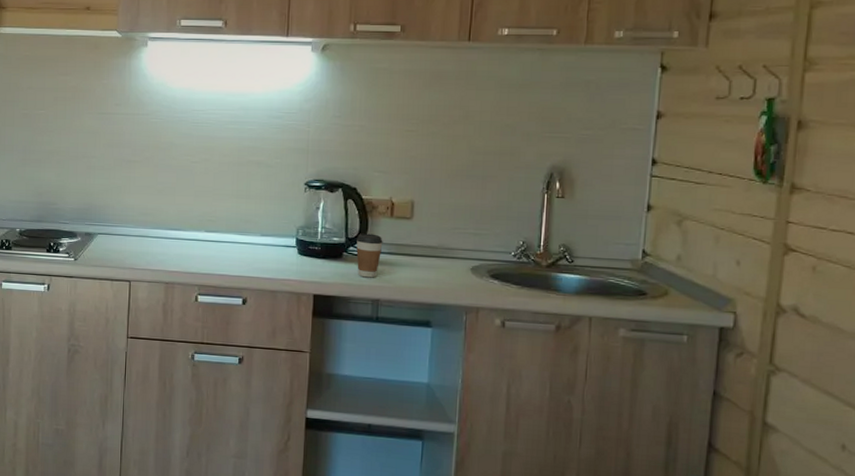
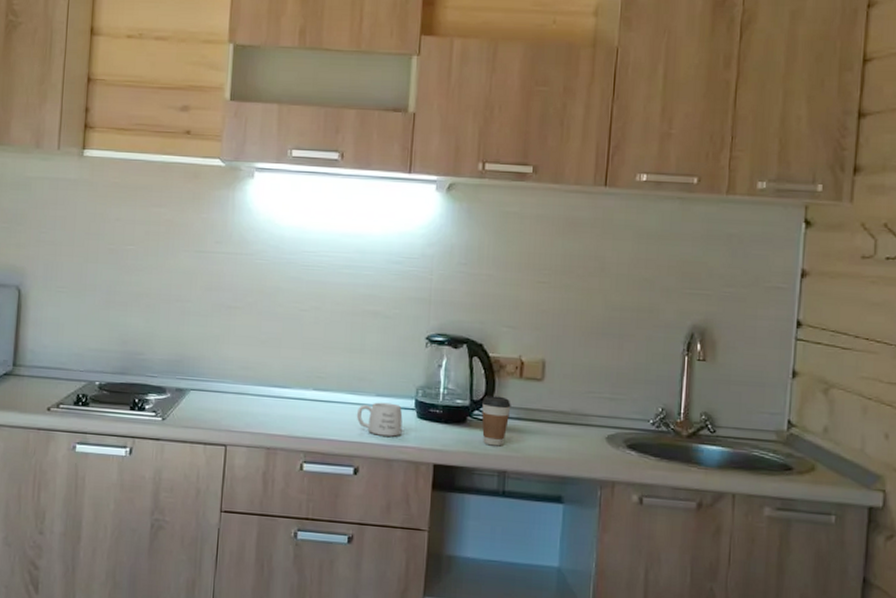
mug: none [243,241,285,271] -> present [356,402,403,437]

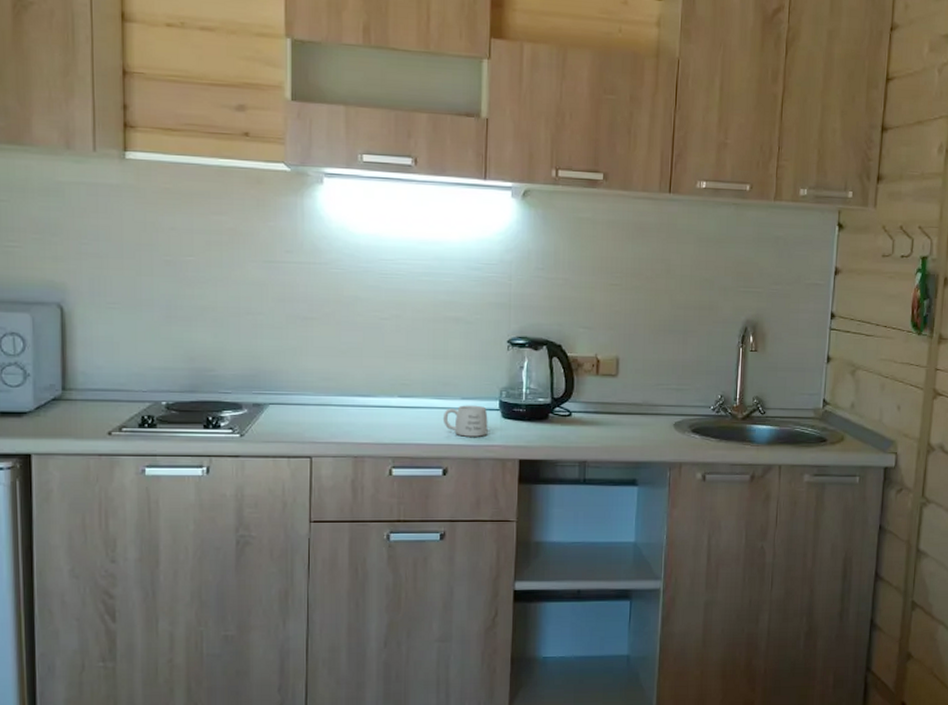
coffee cup: present [481,395,511,446] -> none [562,393,589,439]

